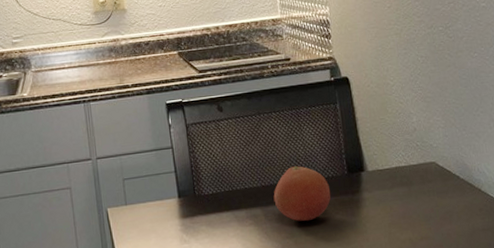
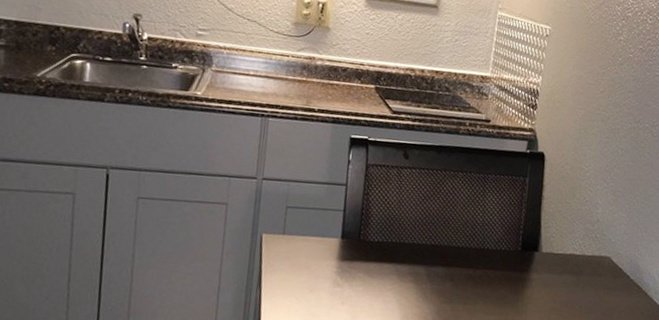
fruit: present [273,166,331,222] -> none [440,231,500,290]

